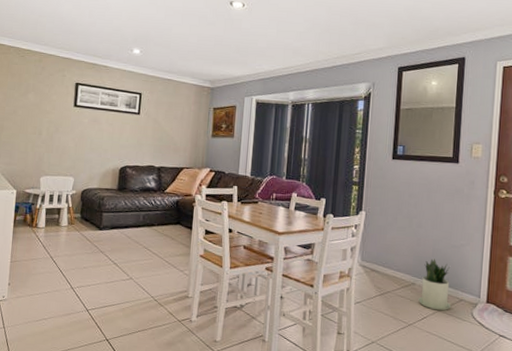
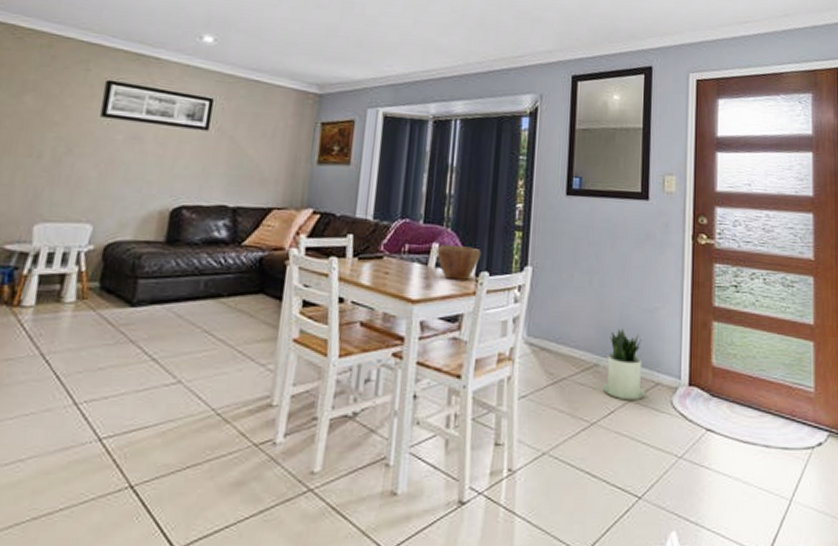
bowl: none [295,194,328,220] -> present [436,245,482,280]

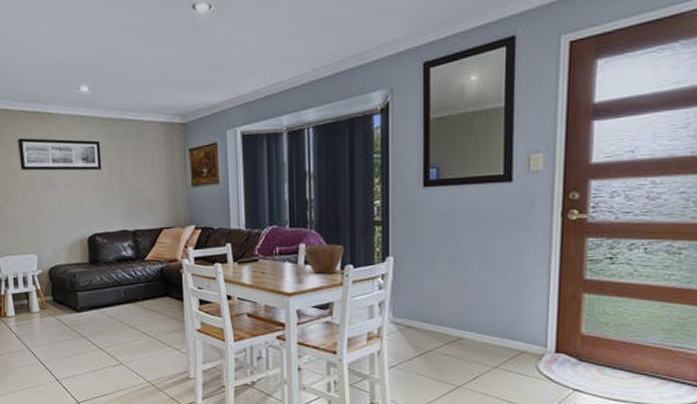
planter: present [603,328,646,401] -> none [468,305,511,367]

